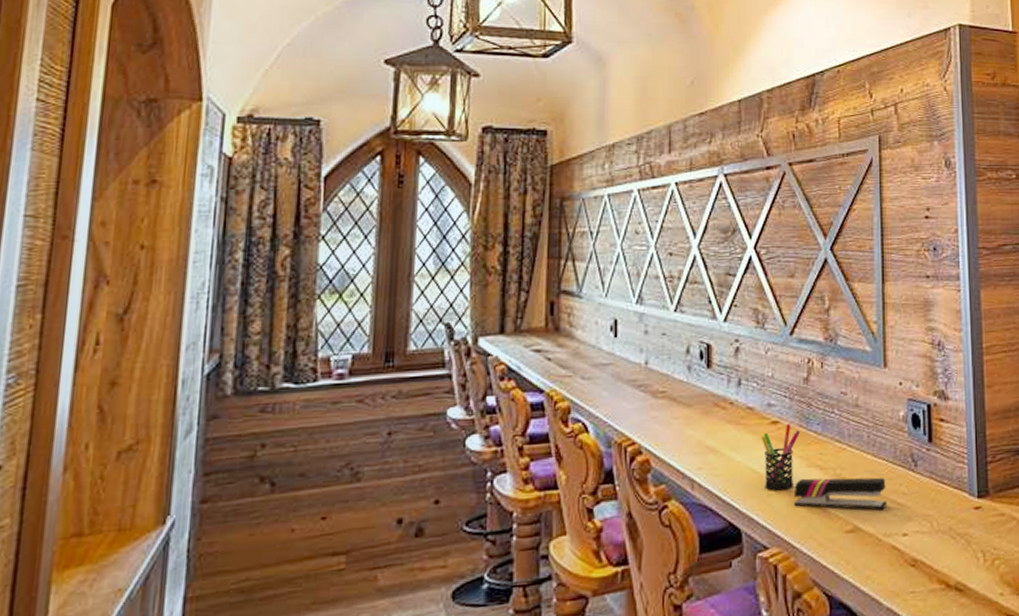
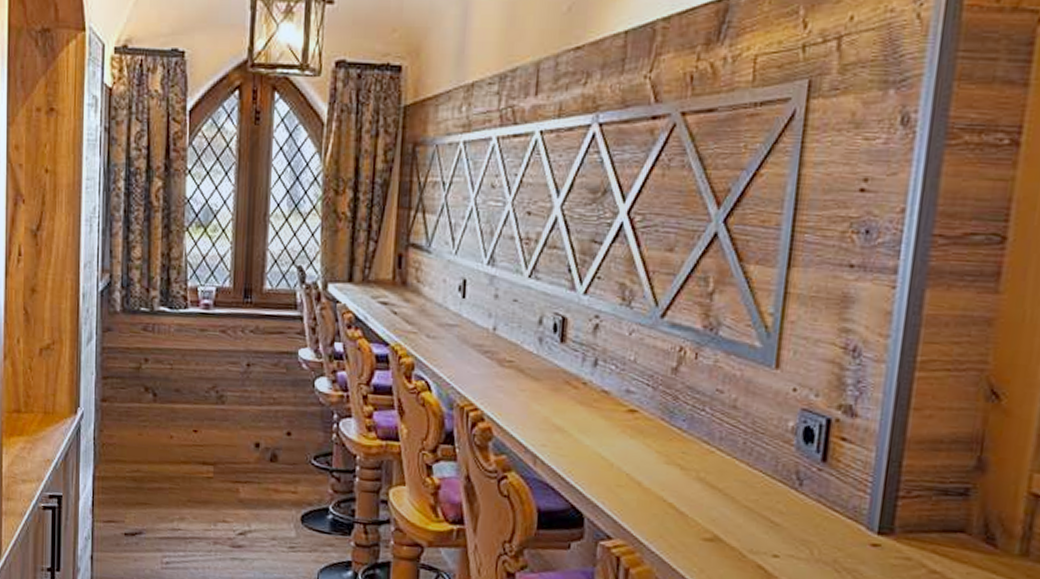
pen holder: present [762,423,800,491] -> none [614,414,661,484]
stapler: present [793,477,888,510] -> none [645,475,760,525]

